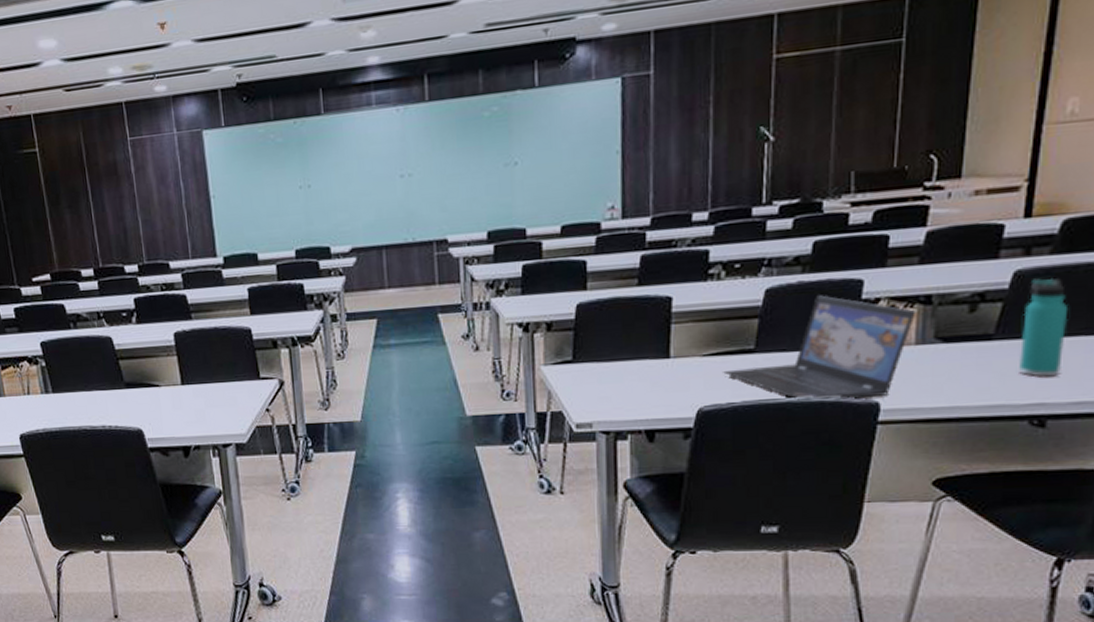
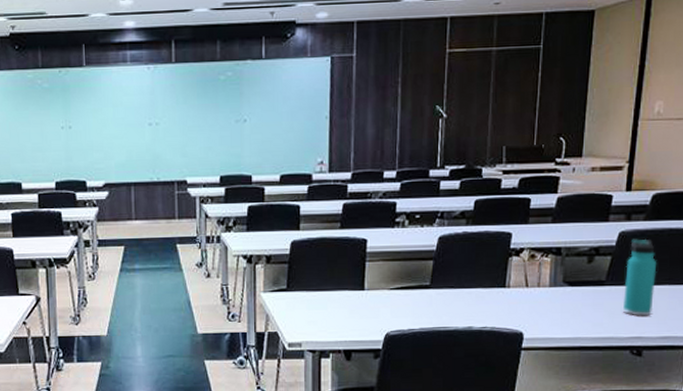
laptop: present [723,295,916,400] -> none [406,244,550,329]

